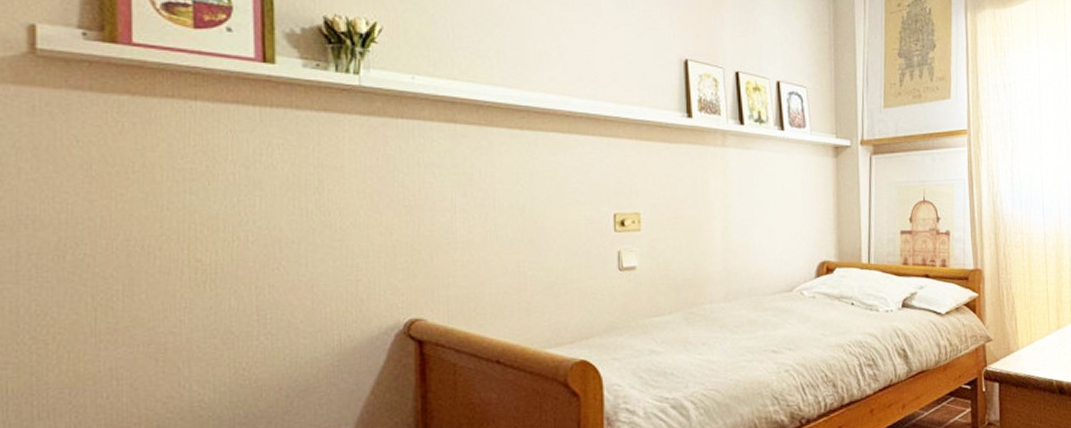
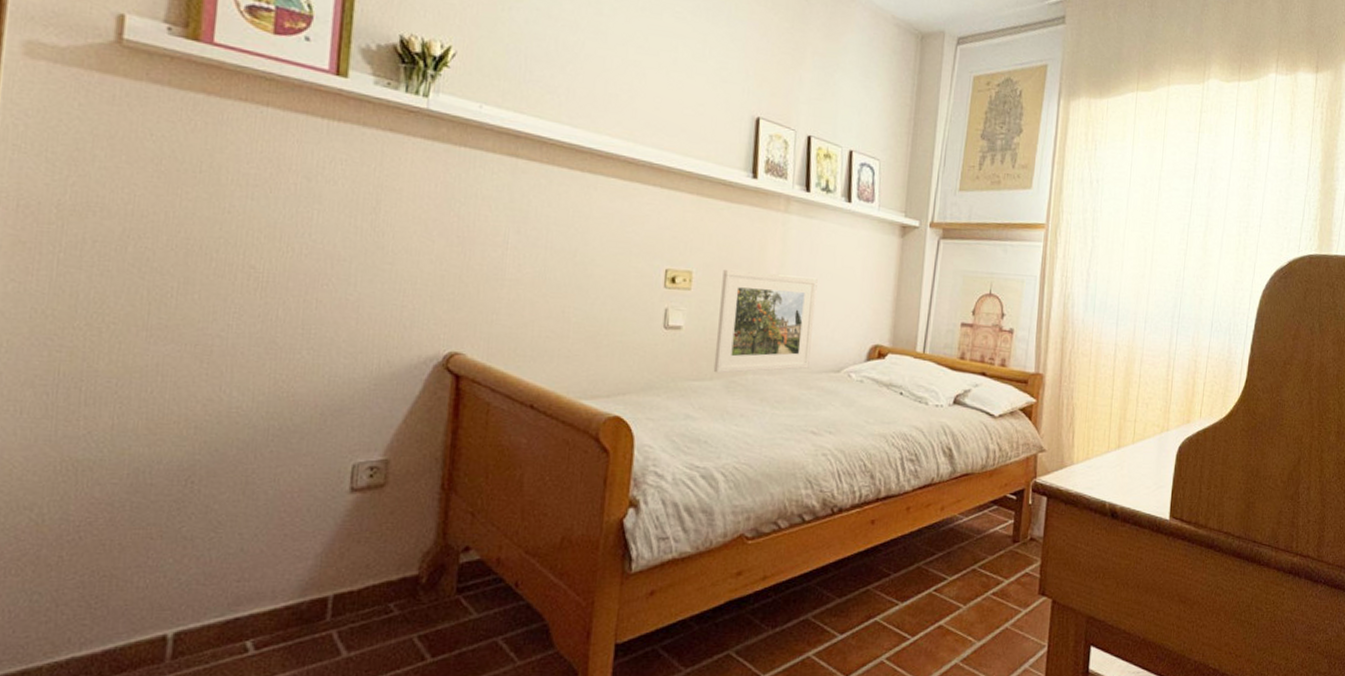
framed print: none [670,205,763,307] -> present [713,269,818,374]

